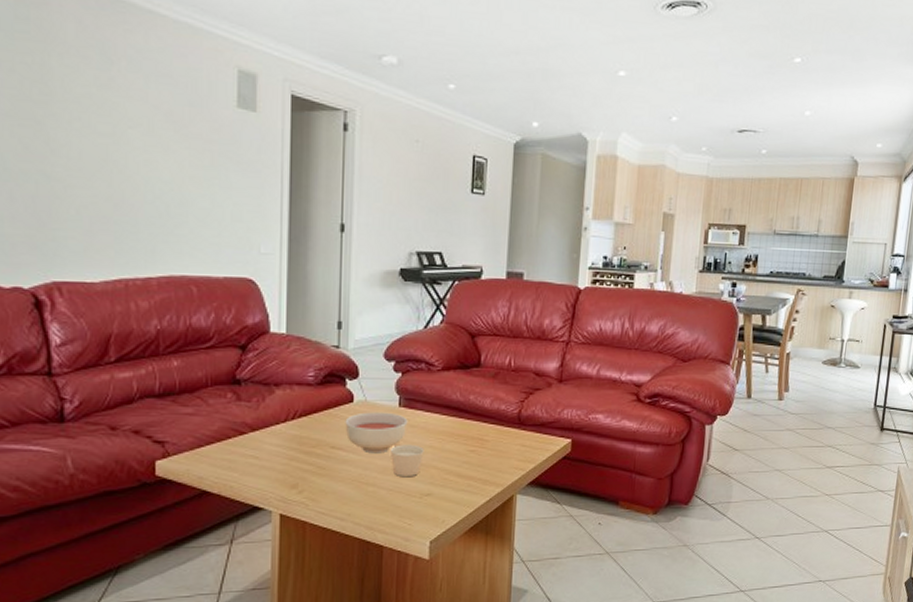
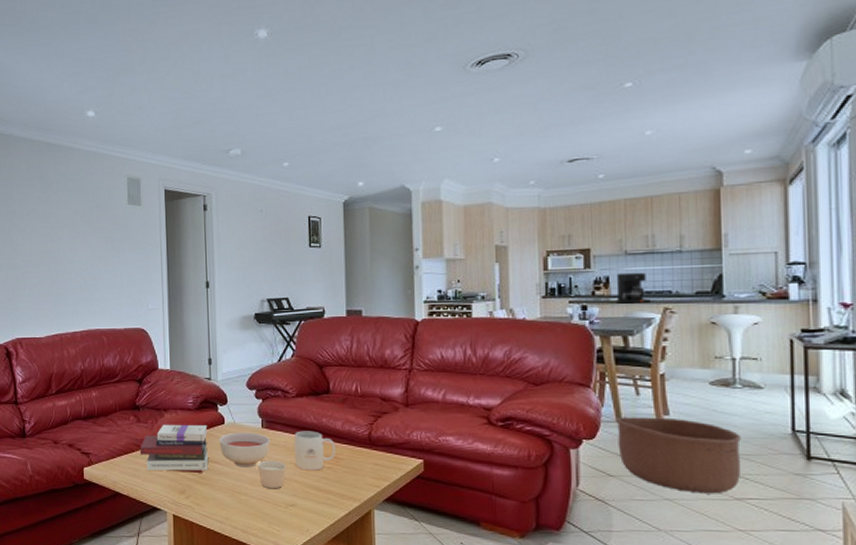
books: none [238,402,332,462] -> present [139,424,209,473]
mug: none [434,409,483,455] -> present [293,430,337,471]
basket: none [745,393,838,464] -> present [615,417,742,494]
coffee maker: none [761,252,788,285] -> present [616,272,651,305]

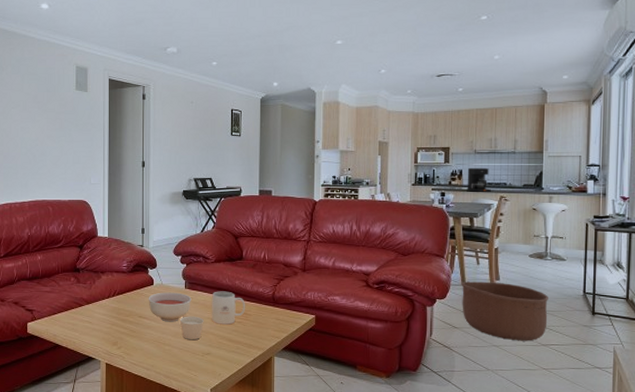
books: present [139,424,209,473] -> none [78,284,139,327]

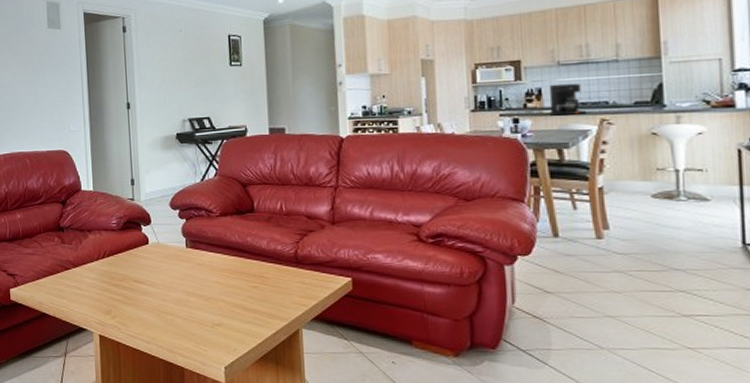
bowl: present [148,292,192,322] -> none [143,252,195,287]
candle: present [180,316,204,340] -> none [183,280,212,309]
mug: present [211,291,246,325] -> none [218,250,262,290]
basket: present [461,281,548,341] -> none [552,232,689,311]

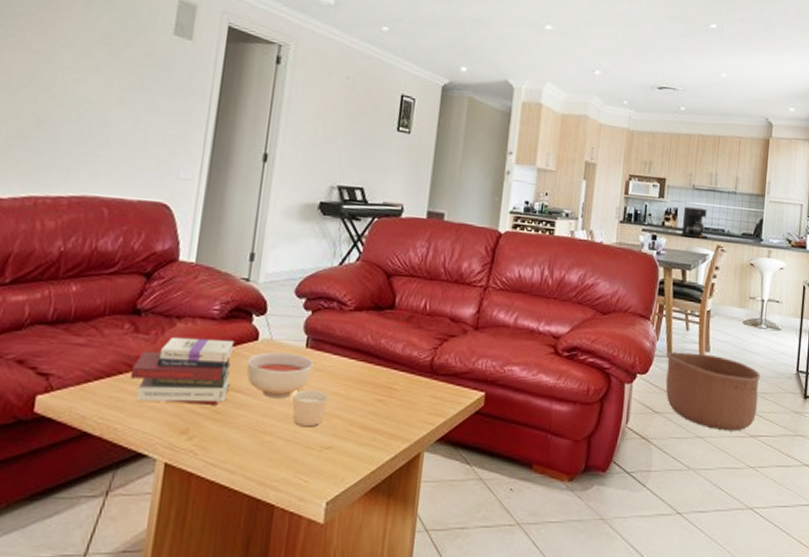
books: none [64,245,134,293] -> present [130,336,235,405]
bowl: none [143,252,195,287] -> present [246,352,314,399]
candle: none [183,280,212,309] -> present [292,389,329,427]
basket: none [552,232,689,311] -> present [665,351,760,432]

